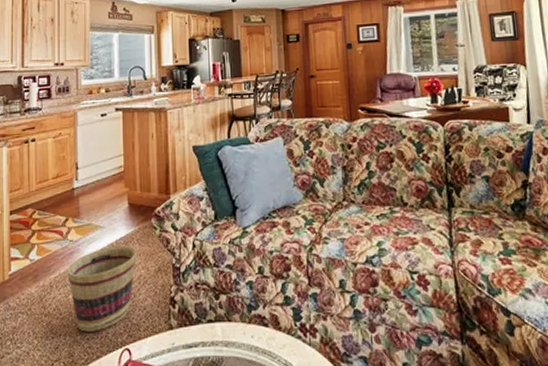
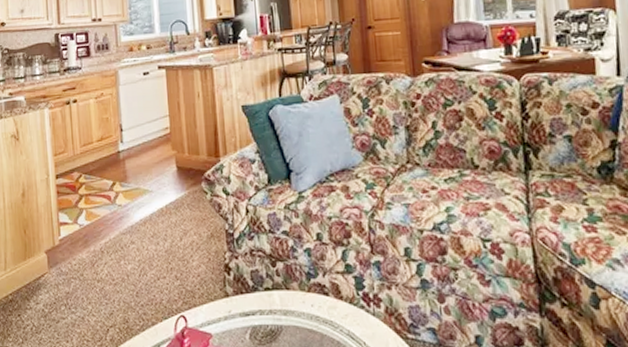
basket: present [67,245,137,332] -> none [117,210,188,298]

